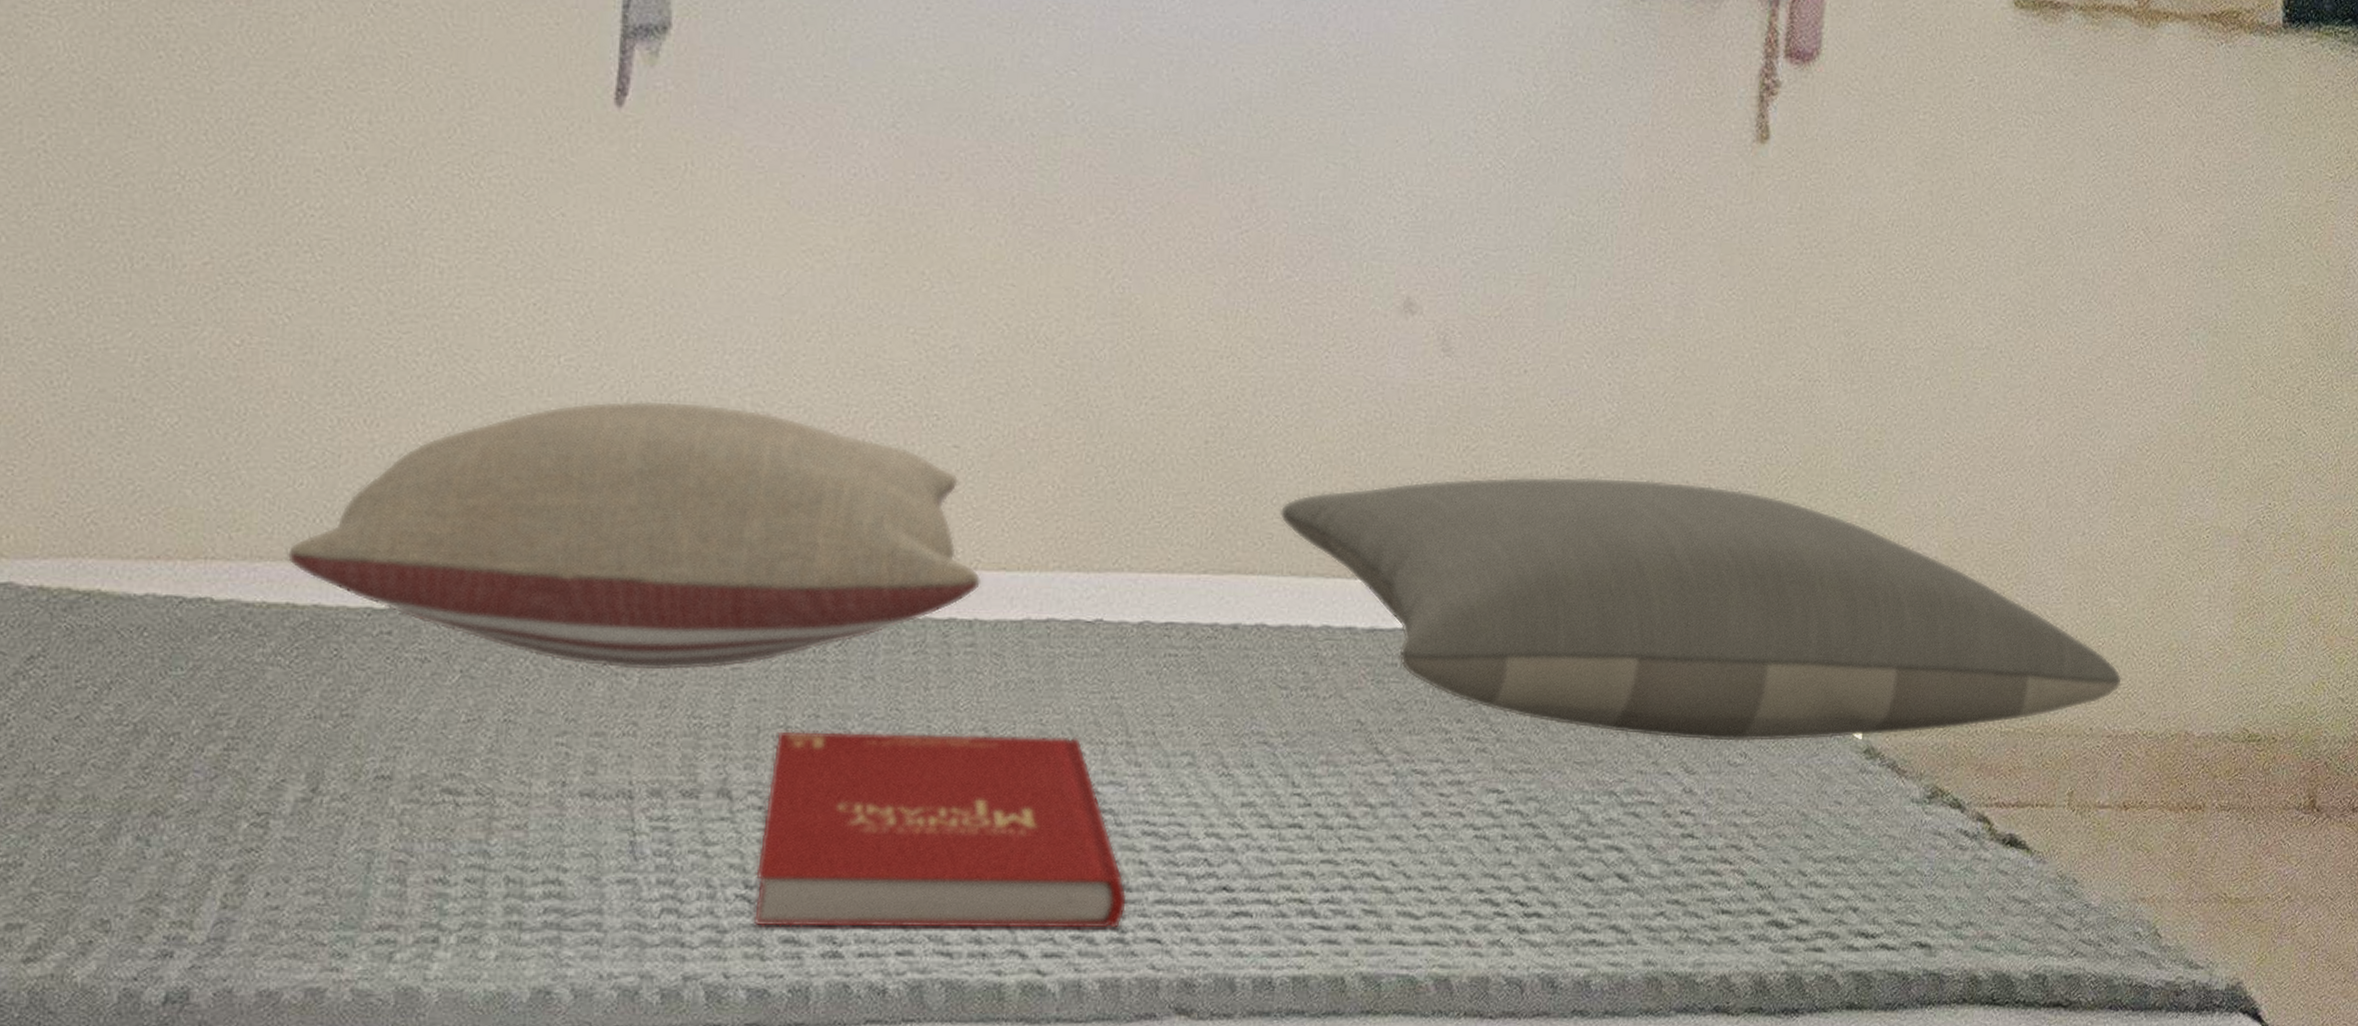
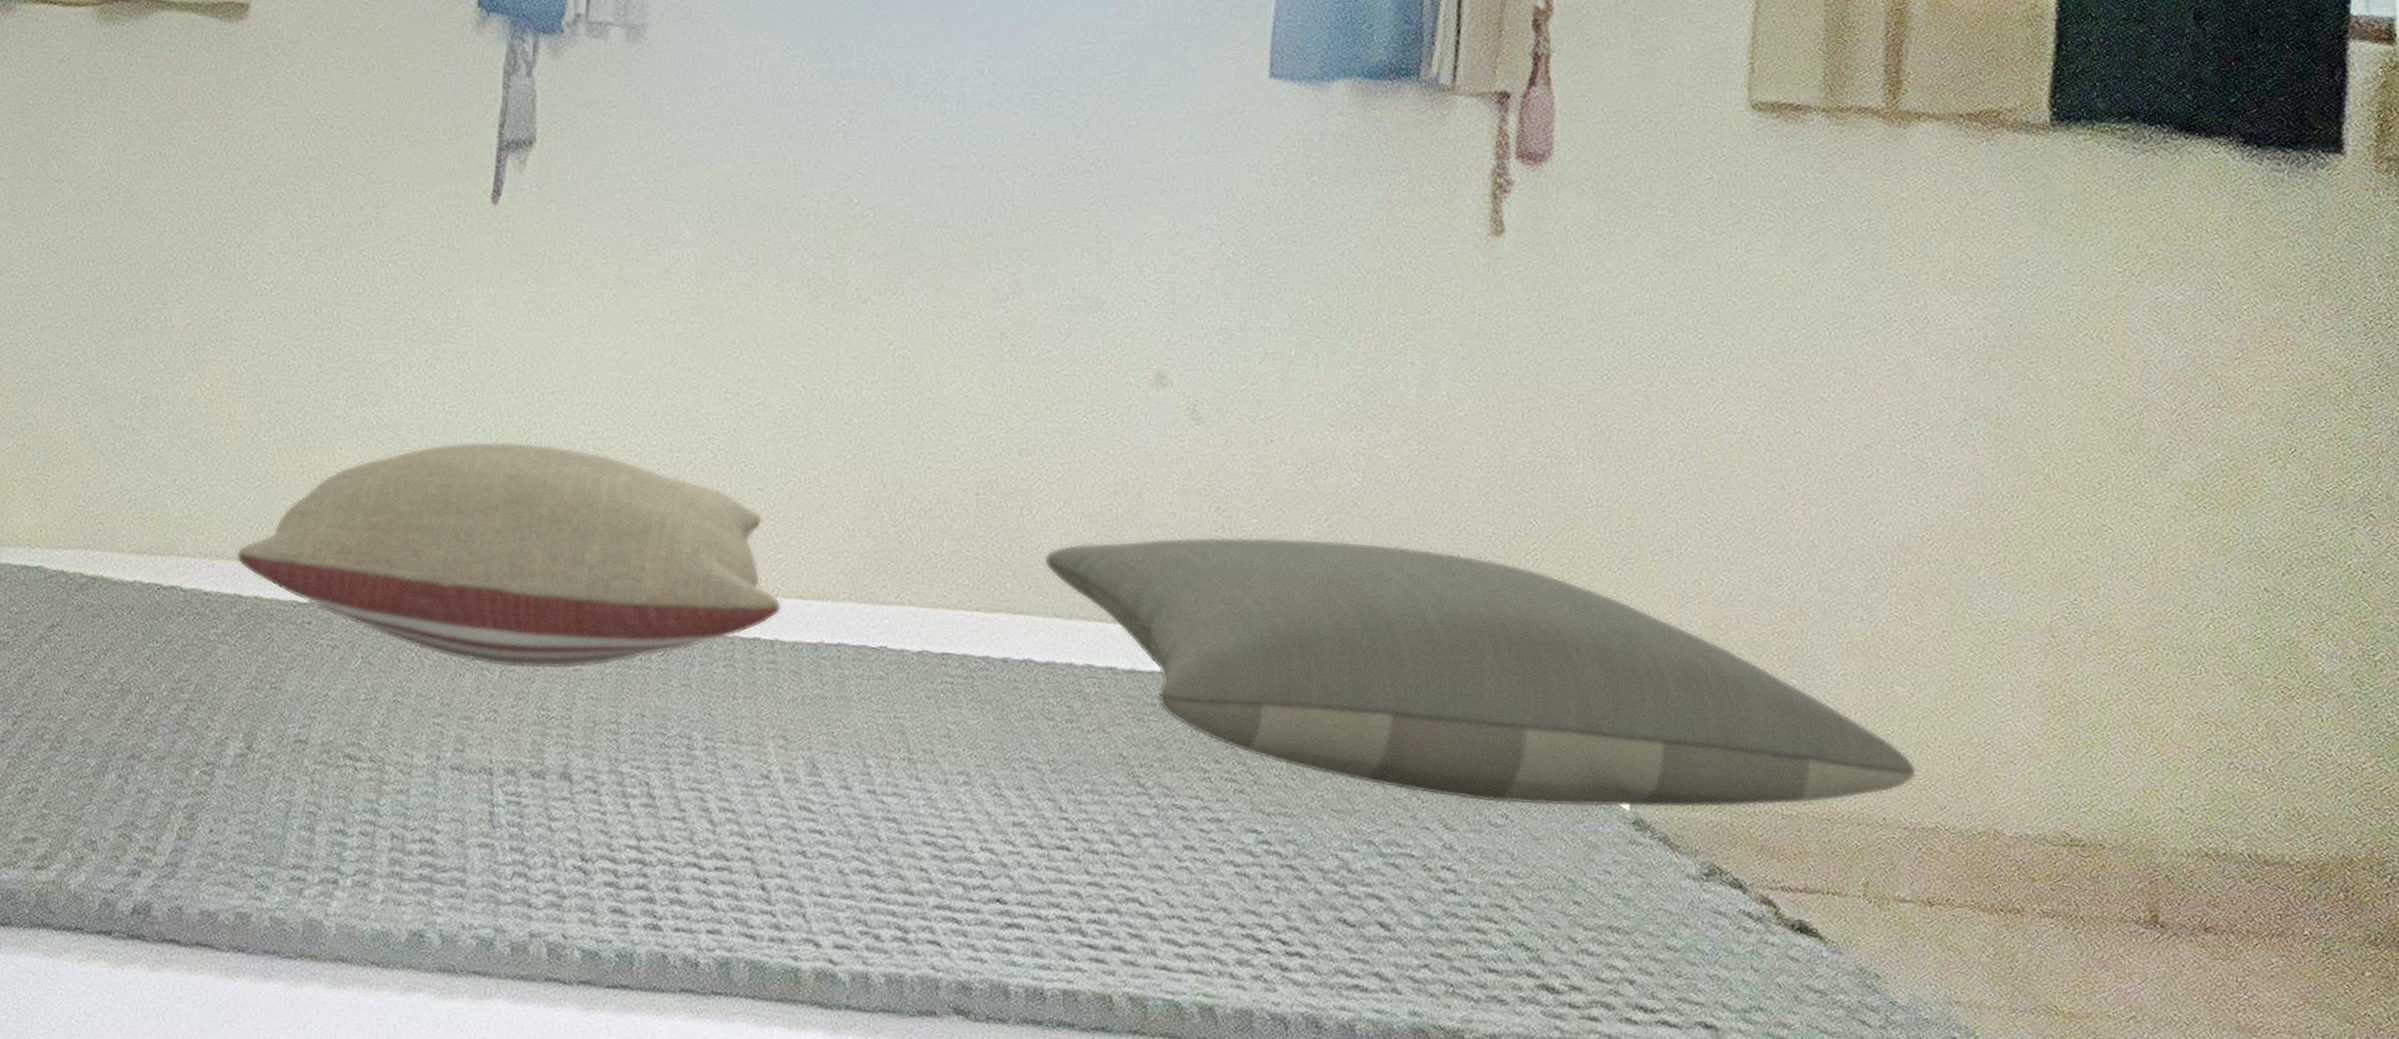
book: present [753,730,1128,930] -> none [587,725,910,928]

